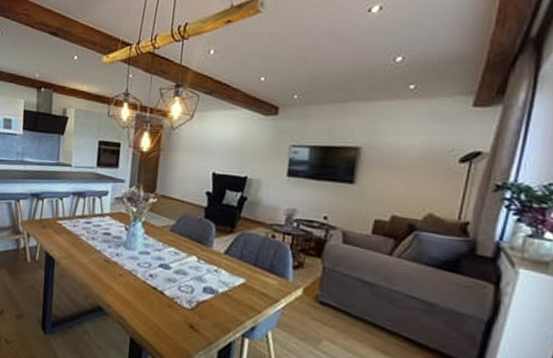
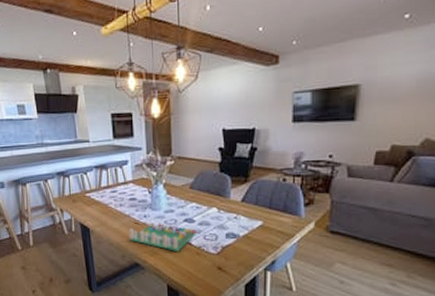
board game: none [94,262,171,300] -> present [128,222,196,251]

